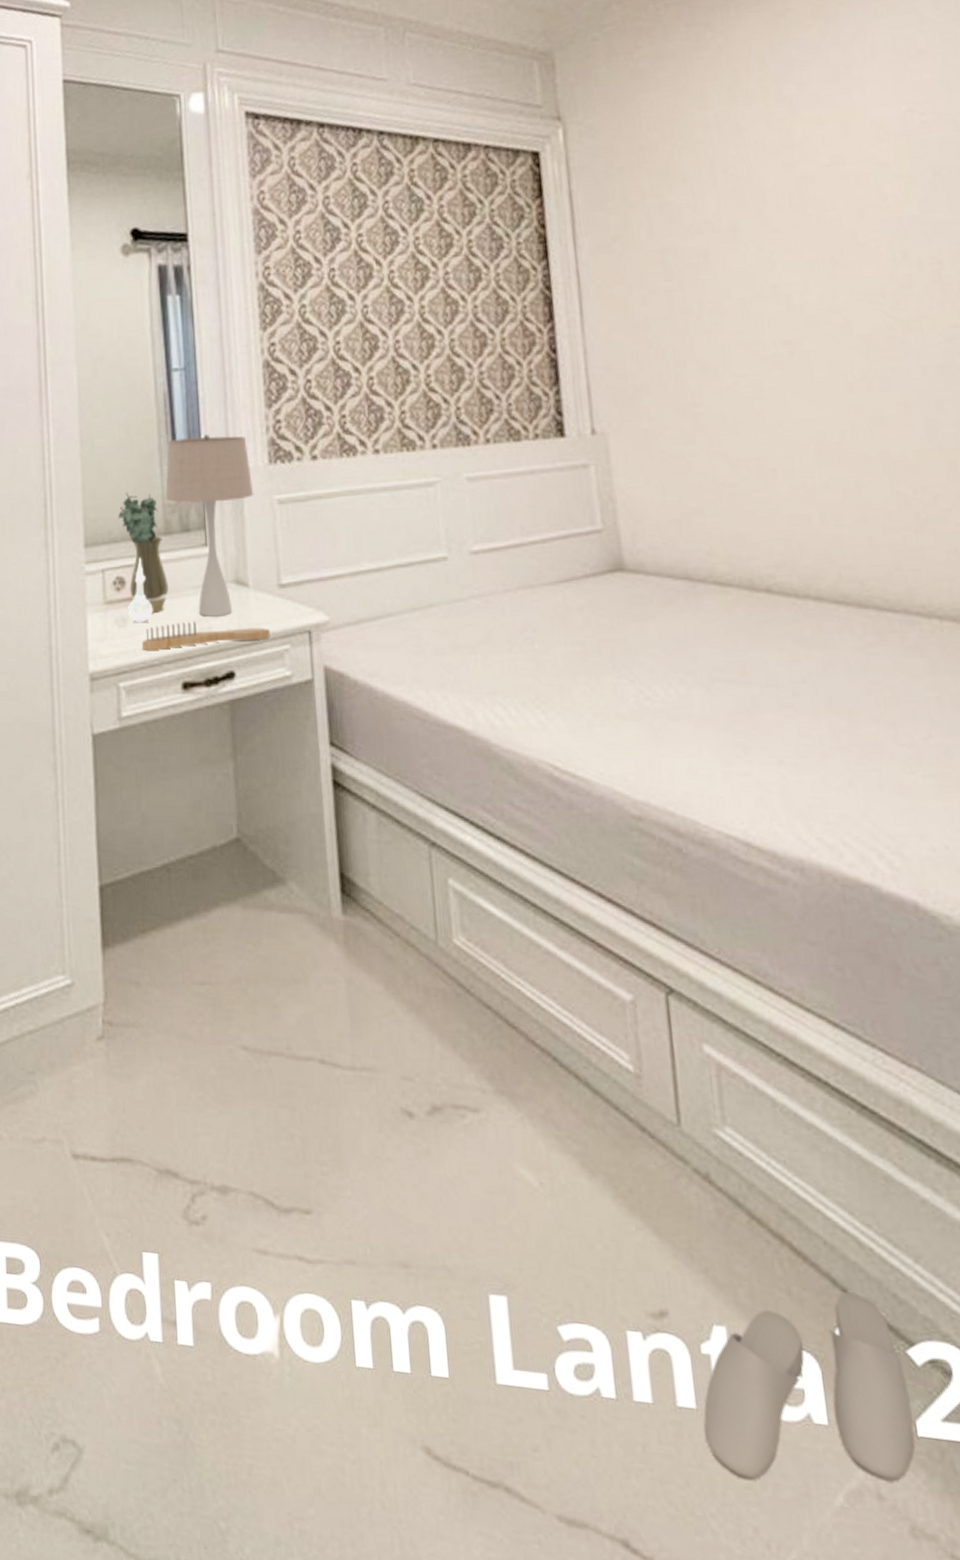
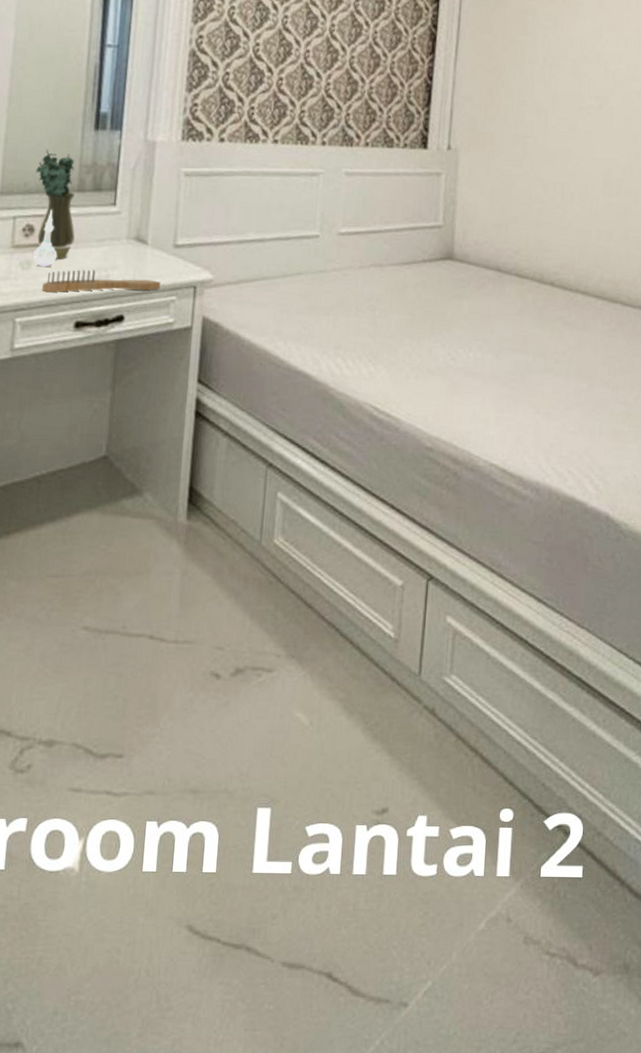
table lamp: present [165,433,254,617] -> none [82,107,165,268]
slippers: present [704,1292,915,1482] -> none [399,785,540,920]

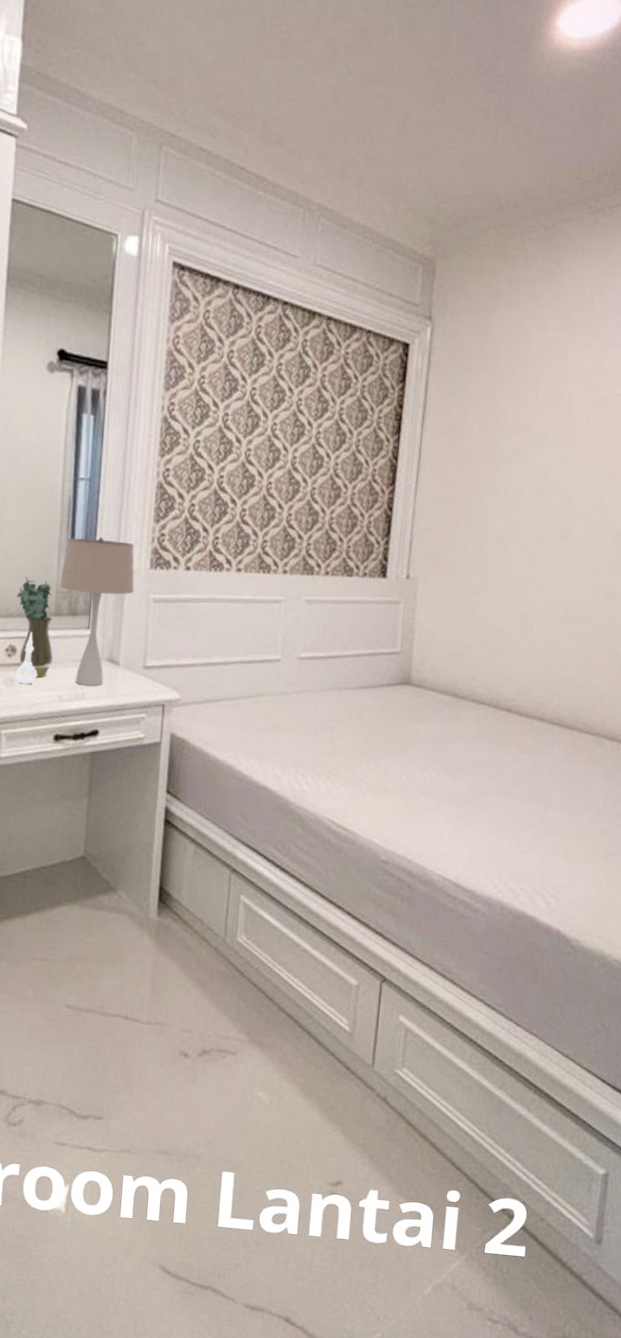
wire brush: present [42,269,161,292] -> none [24,687,132,708]
table lamp: none [82,107,165,268] -> present [59,537,135,686]

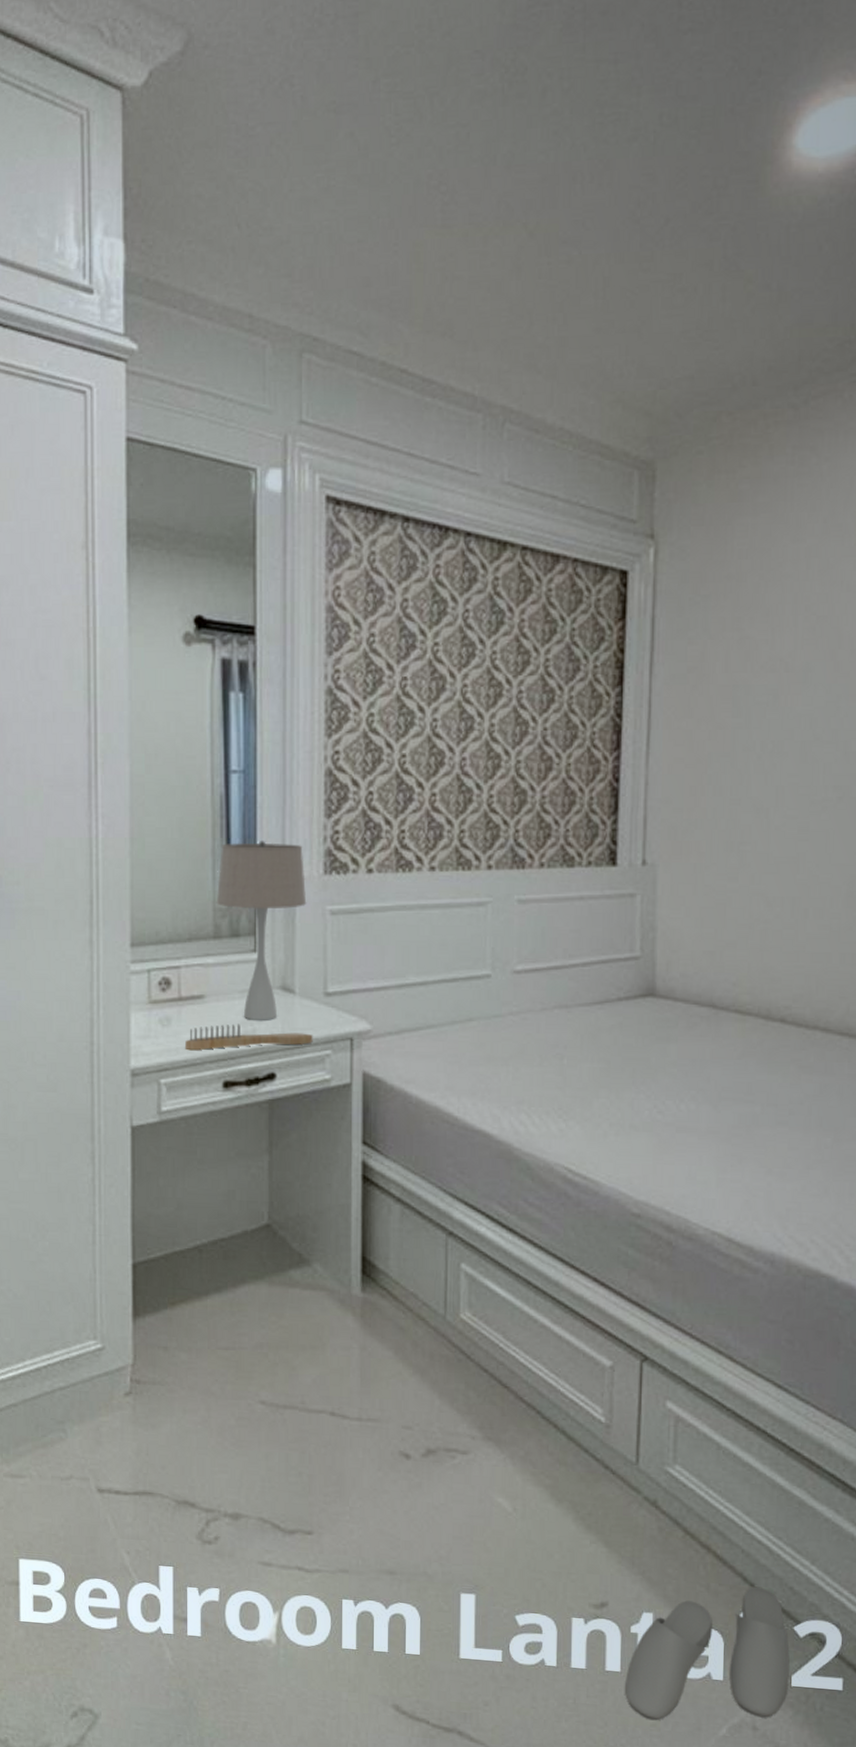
perfume bottle: present [16,632,38,685] -> none [173,960,198,1024]
vase: present [17,576,53,677] -> none [167,894,215,1014]
wire brush: none [24,687,132,708] -> present [185,1023,313,1050]
slippers: none [351,1170,485,1281] -> present [625,1586,790,1721]

